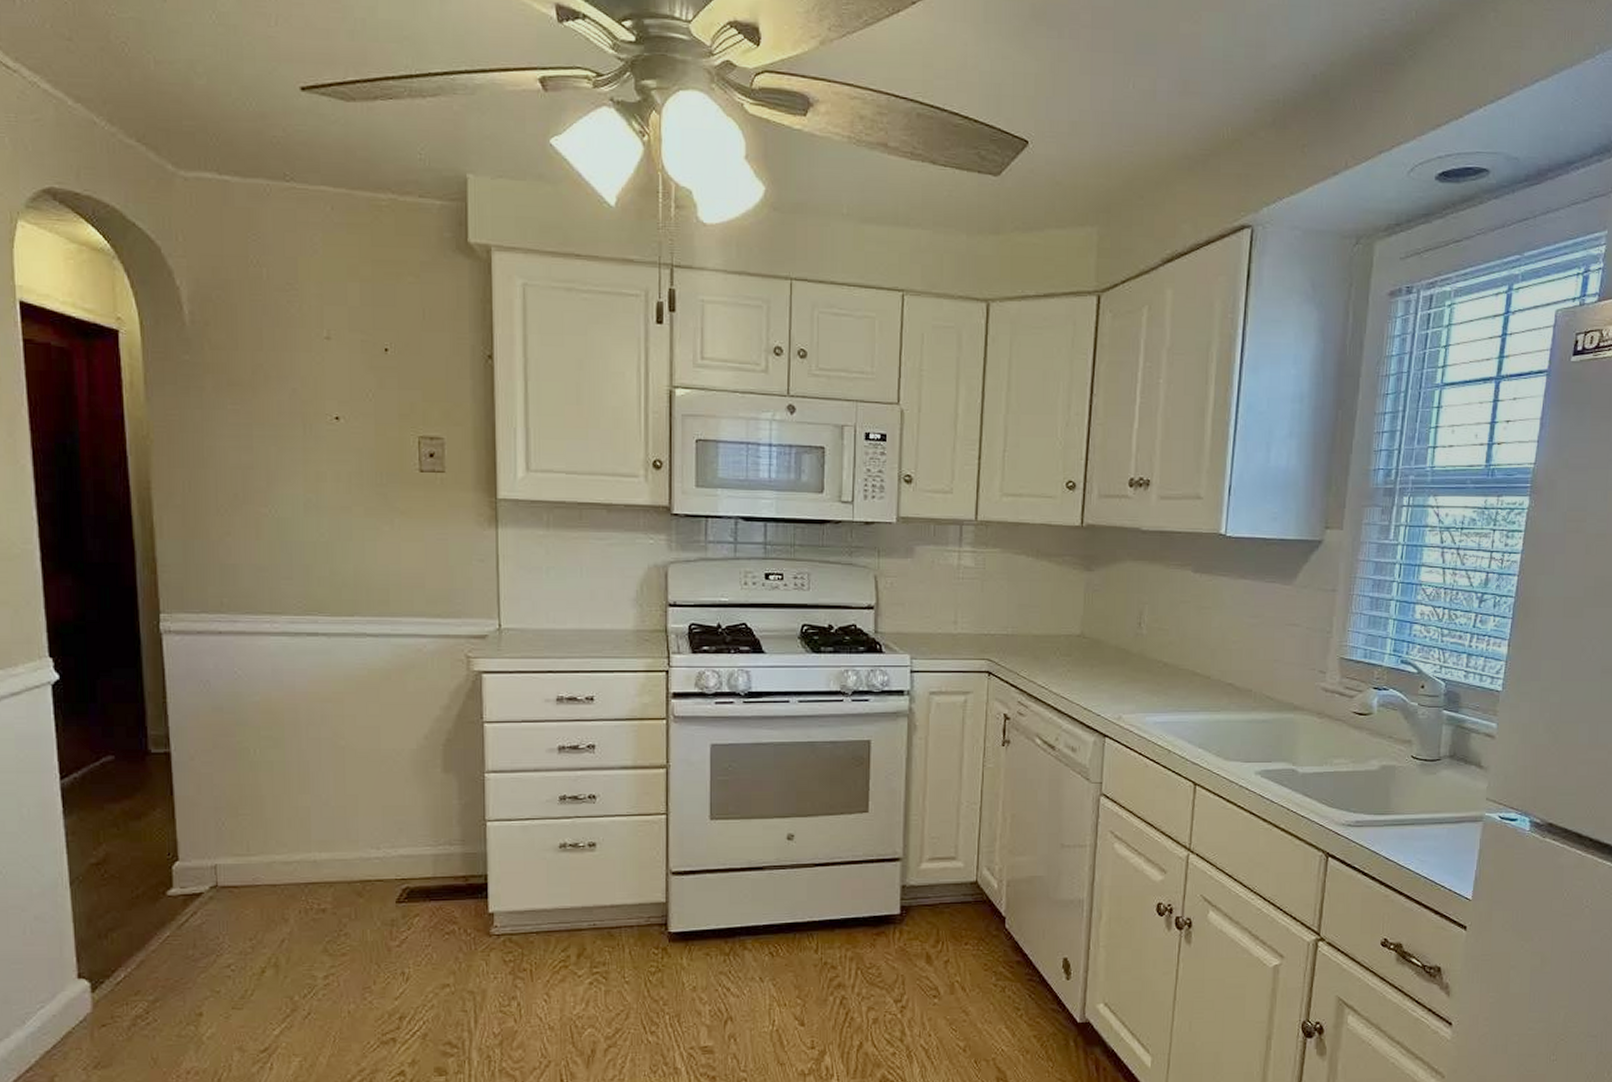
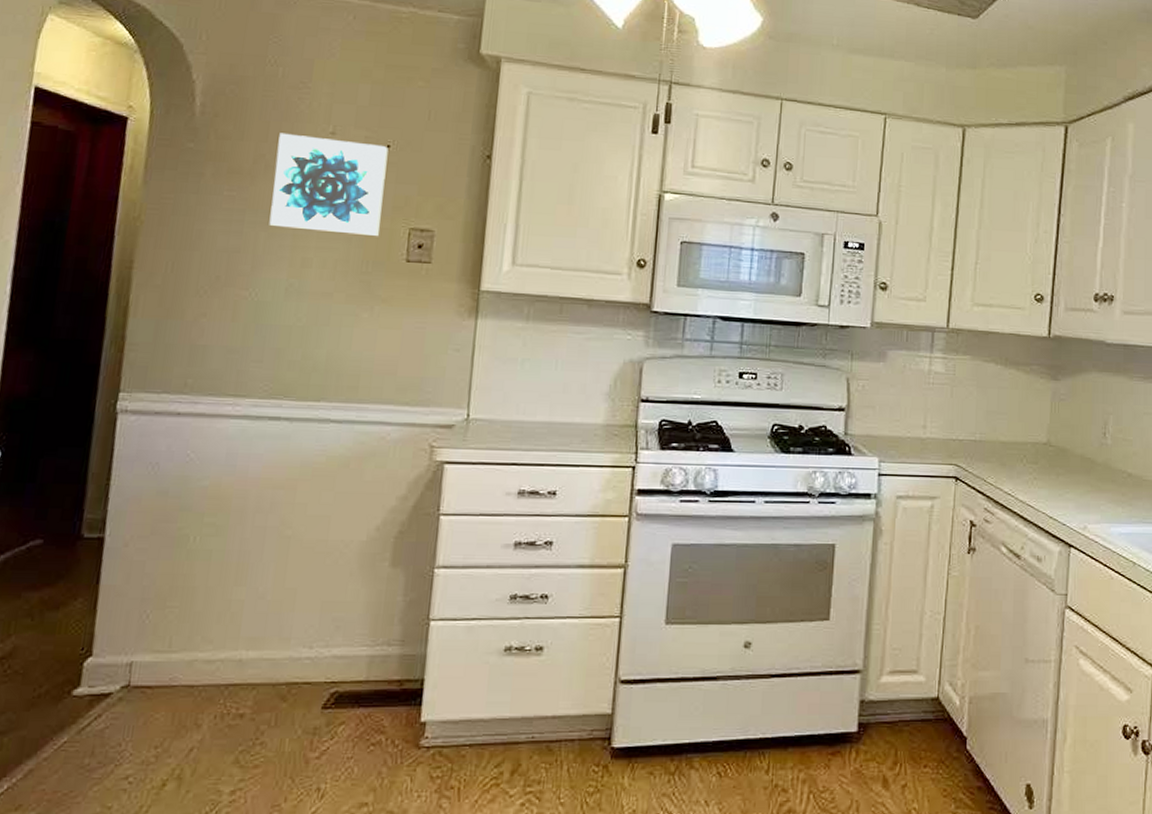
wall art: none [274,340,388,447] -> present [269,133,389,237]

